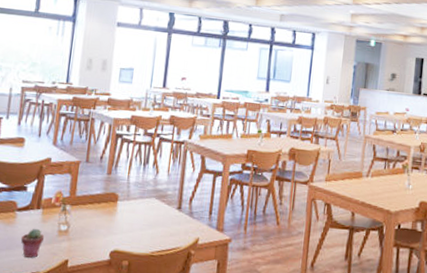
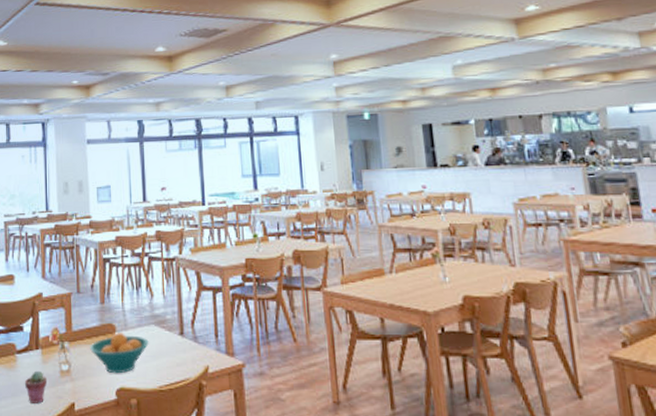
fruit bowl: none [90,201,148,238] -> present [89,333,149,374]

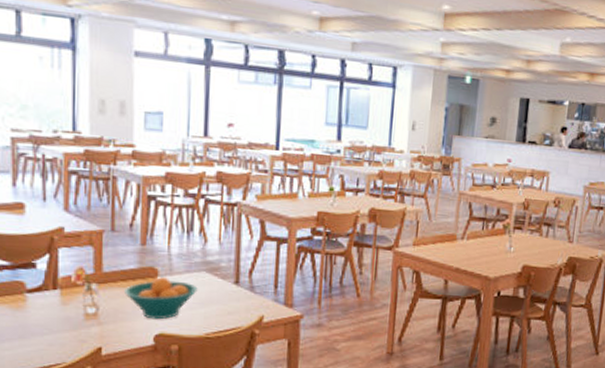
potted succulent: present [24,370,48,404] -> none [36,312,68,347]

